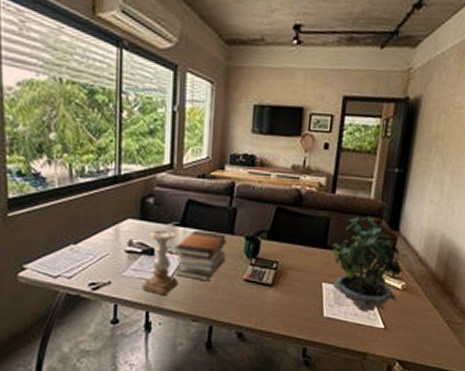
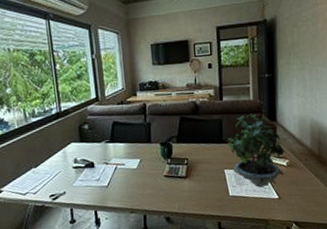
candle holder: present [141,230,178,296] -> none [88,147,115,197]
book stack: present [174,231,228,282] -> none [109,143,148,182]

